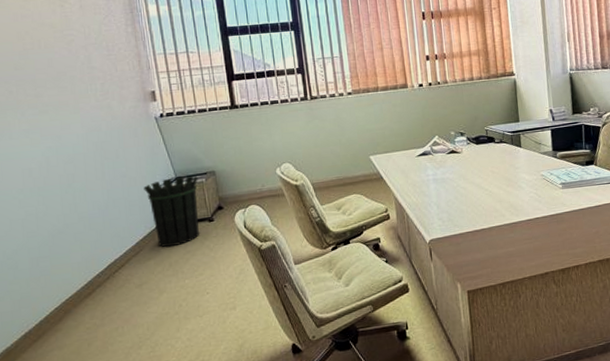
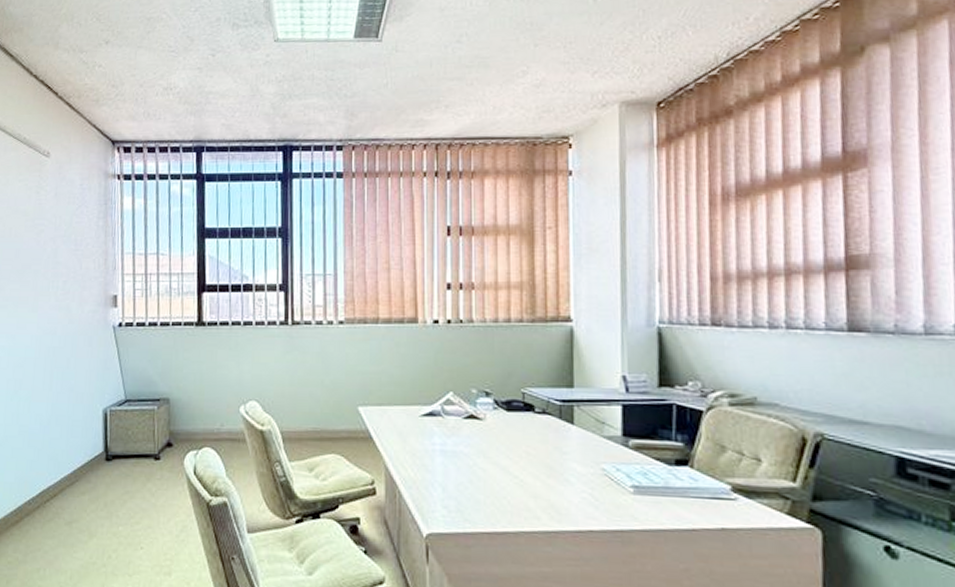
waste bin: present [143,175,200,248] -> none [90,399,150,483]

